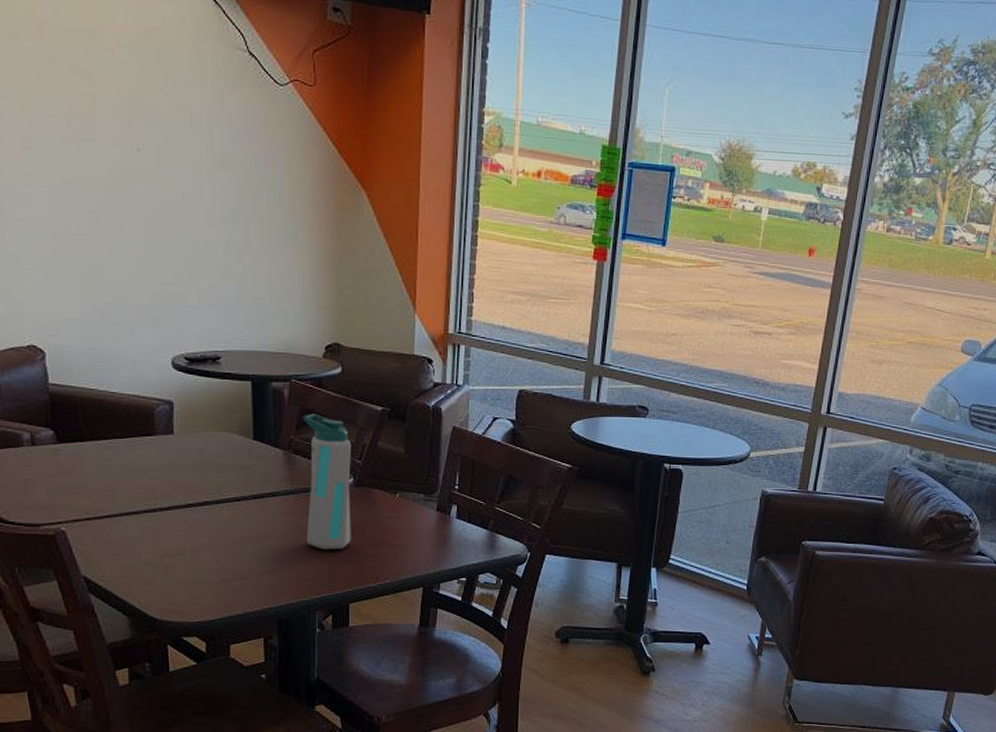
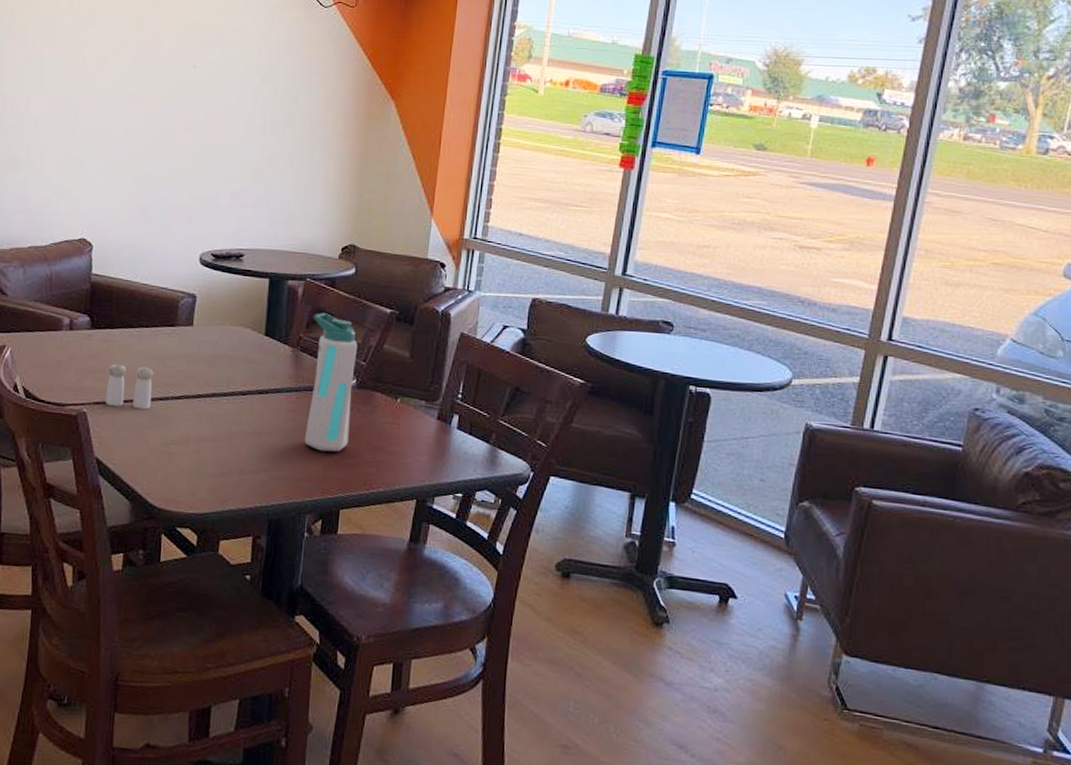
salt and pepper shaker: none [84,479,138,523] -> present [105,364,154,410]

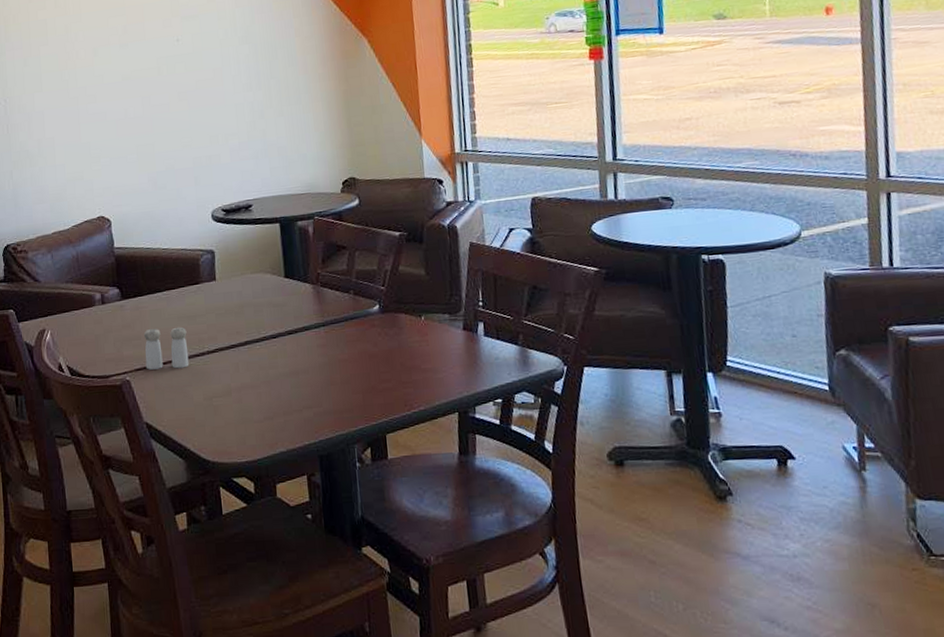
water bottle: present [304,313,358,452] -> none [327,246,382,380]

